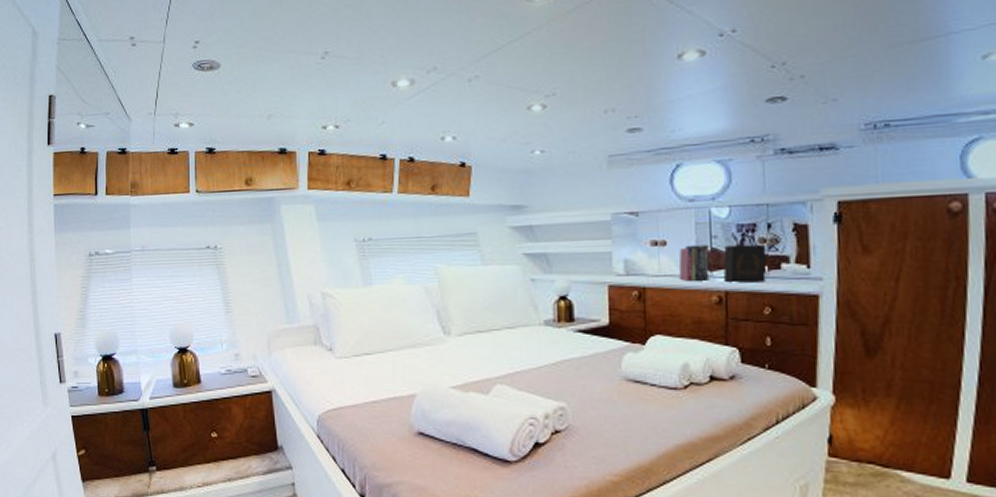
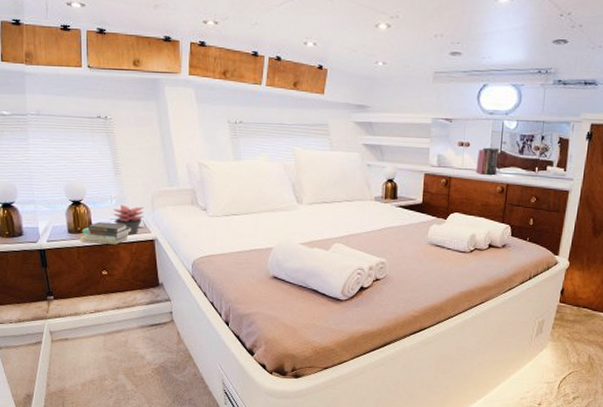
books: none [186,372,245,399] -> present [80,222,132,244]
succulent plant: none [224,349,259,387] -> present [113,204,144,235]
decorative box: present [723,244,767,283] -> none [507,150,539,179]

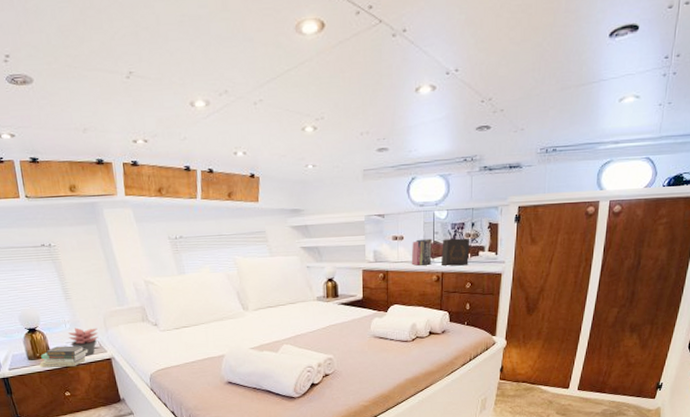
decorative box: none [507,150,539,179] -> present [442,238,470,266]

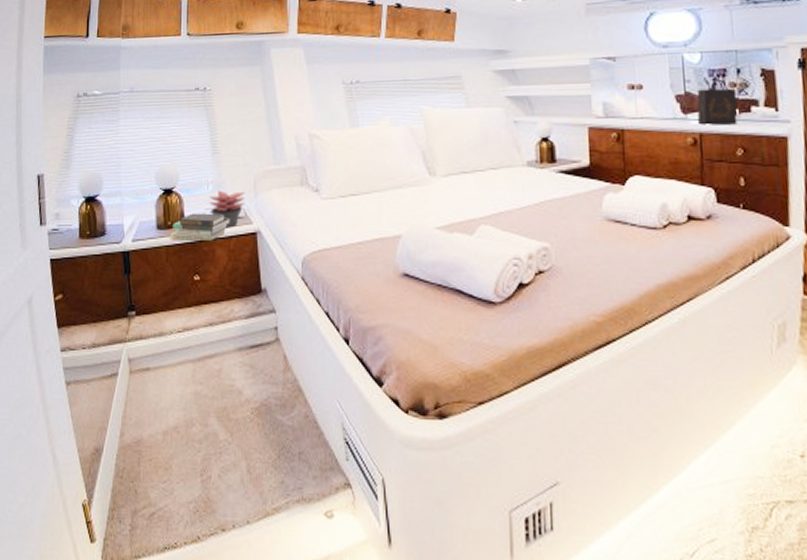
books: present [411,238,432,266] -> none [655,88,684,123]

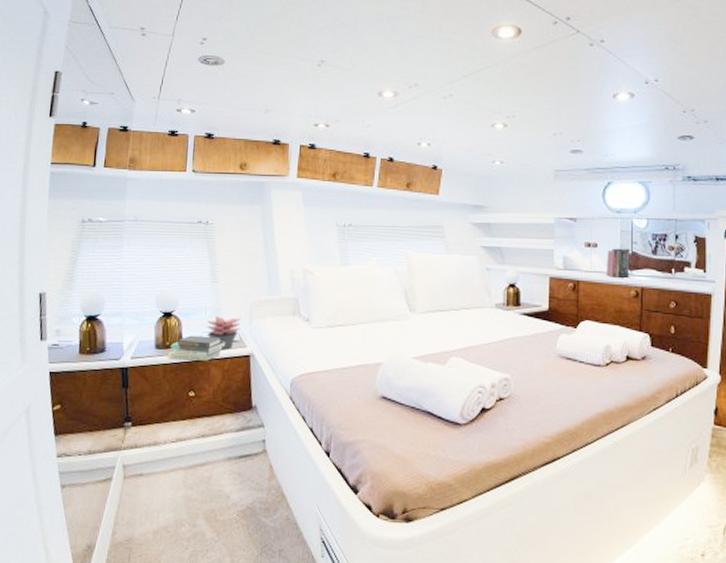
books: none [655,88,684,123] -> present [606,248,630,278]
decorative box: present [697,88,737,125] -> none [641,250,674,282]

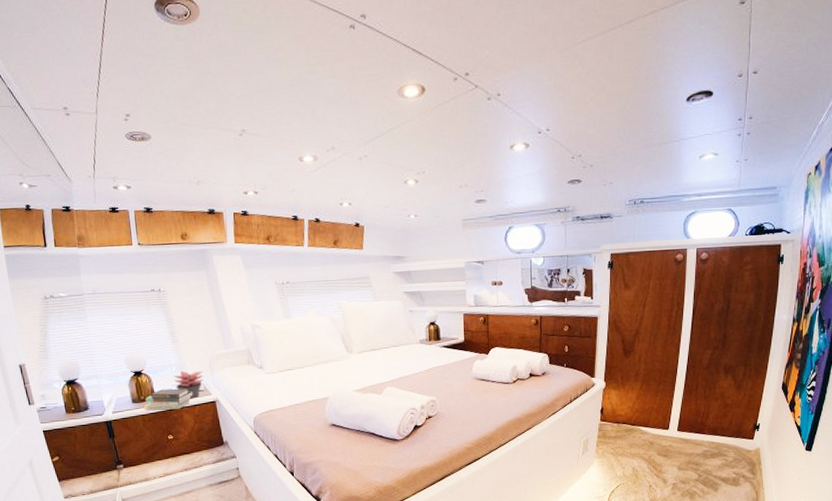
books: present [606,248,630,278] -> none [510,284,530,310]

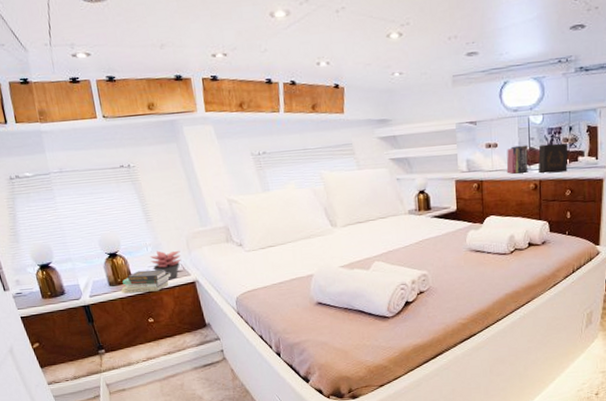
books: none [510,284,530,310] -> present [506,145,528,174]
decorative box: none [539,283,566,310] -> present [538,143,568,174]

